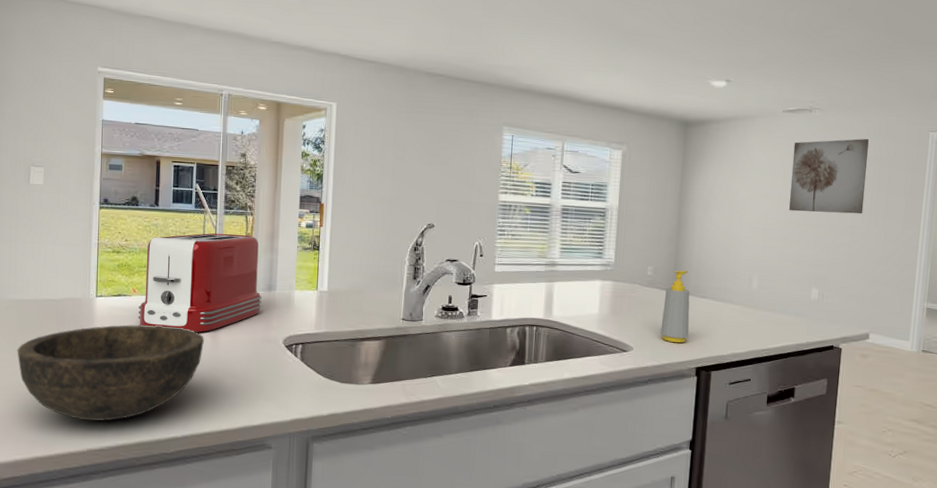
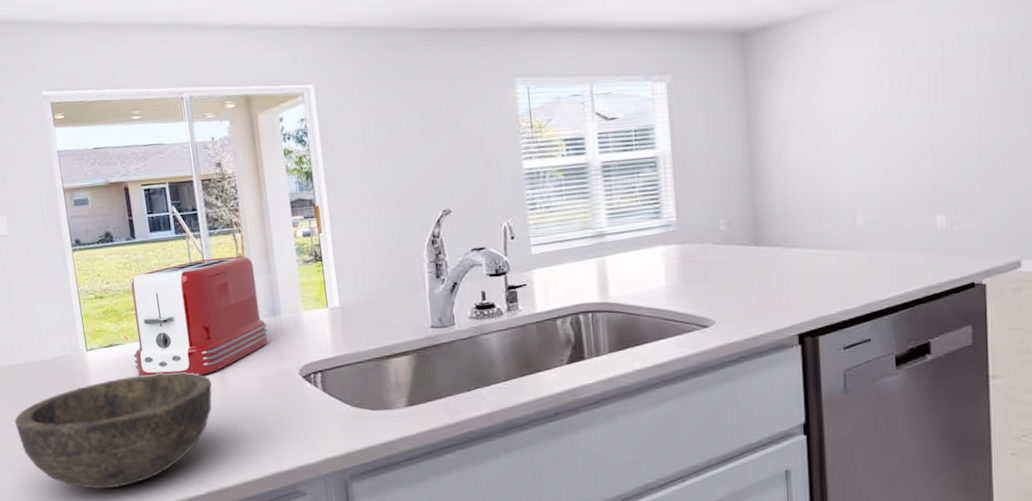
soap bottle: present [660,270,690,343] -> none [746,217,784,308]
wall art: present [789,138,869,214] -> none [888,11,992,122]

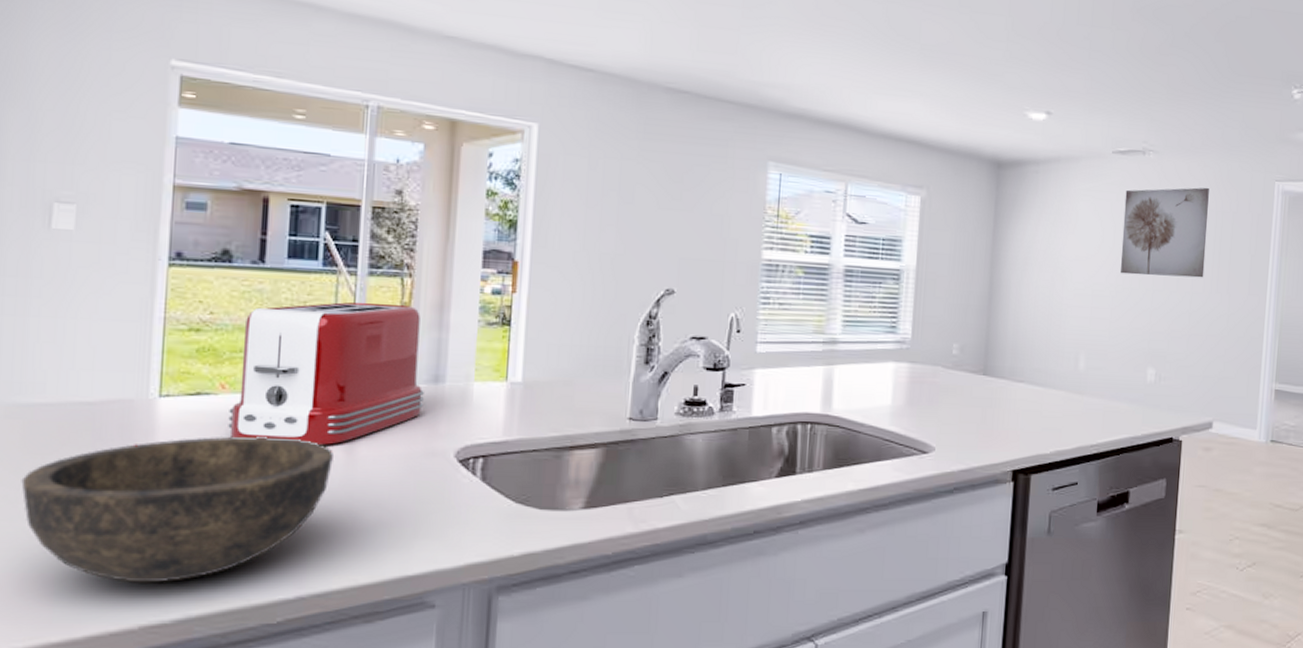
wall art: none [888,11,992,122] -> present [1121,187,1209,278]

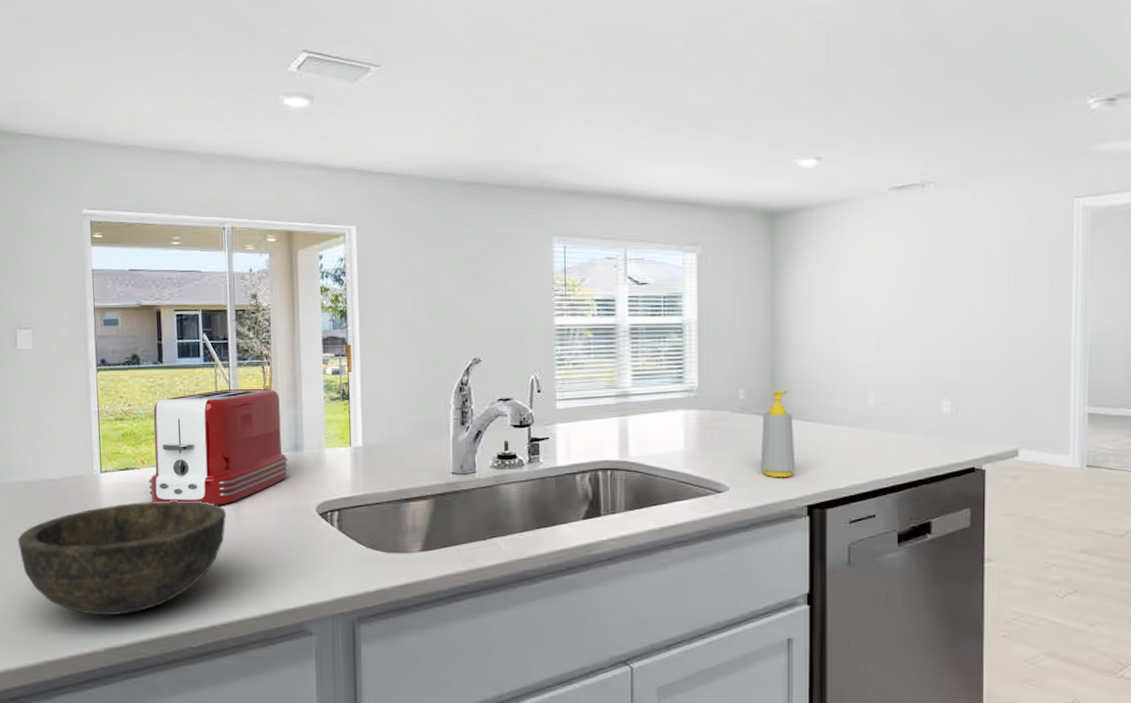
soap bottle: none [968,348,1005,441] -> present [760,390,796,478]
wall art: present [1121,187,1209,278] -> none [905,212,999,309]

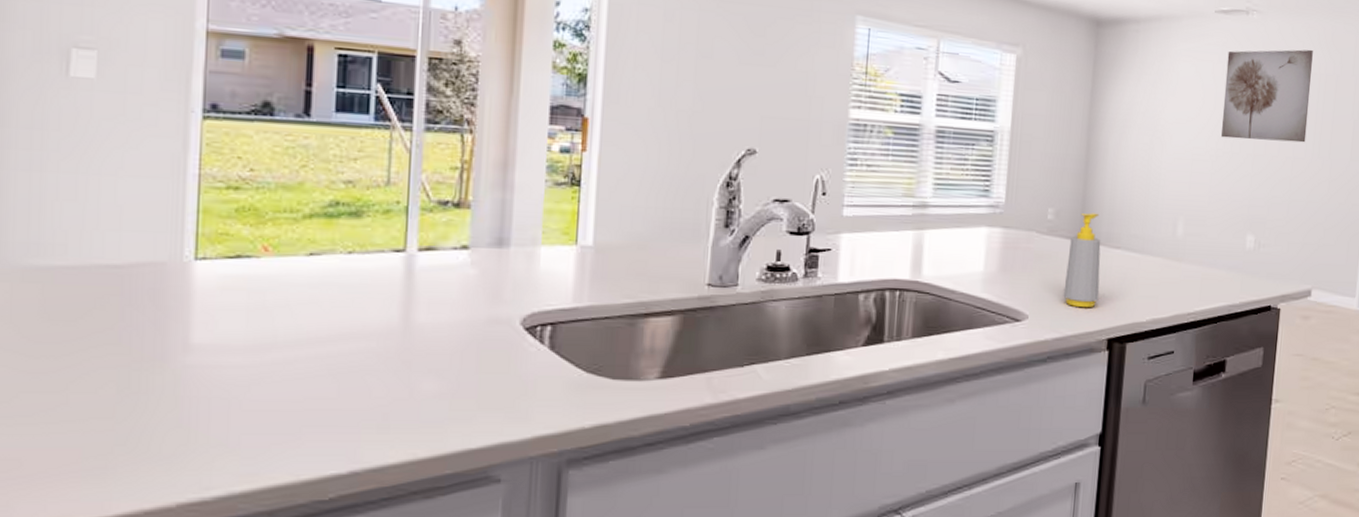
bowl: present [17,500,226,616] -> none [41,302,389,458]
toaster: present [149,388,288,505] -> none [272,159,487,312]
wall art: none [905,212,999,309] -> present [1221,49,1313,143]

